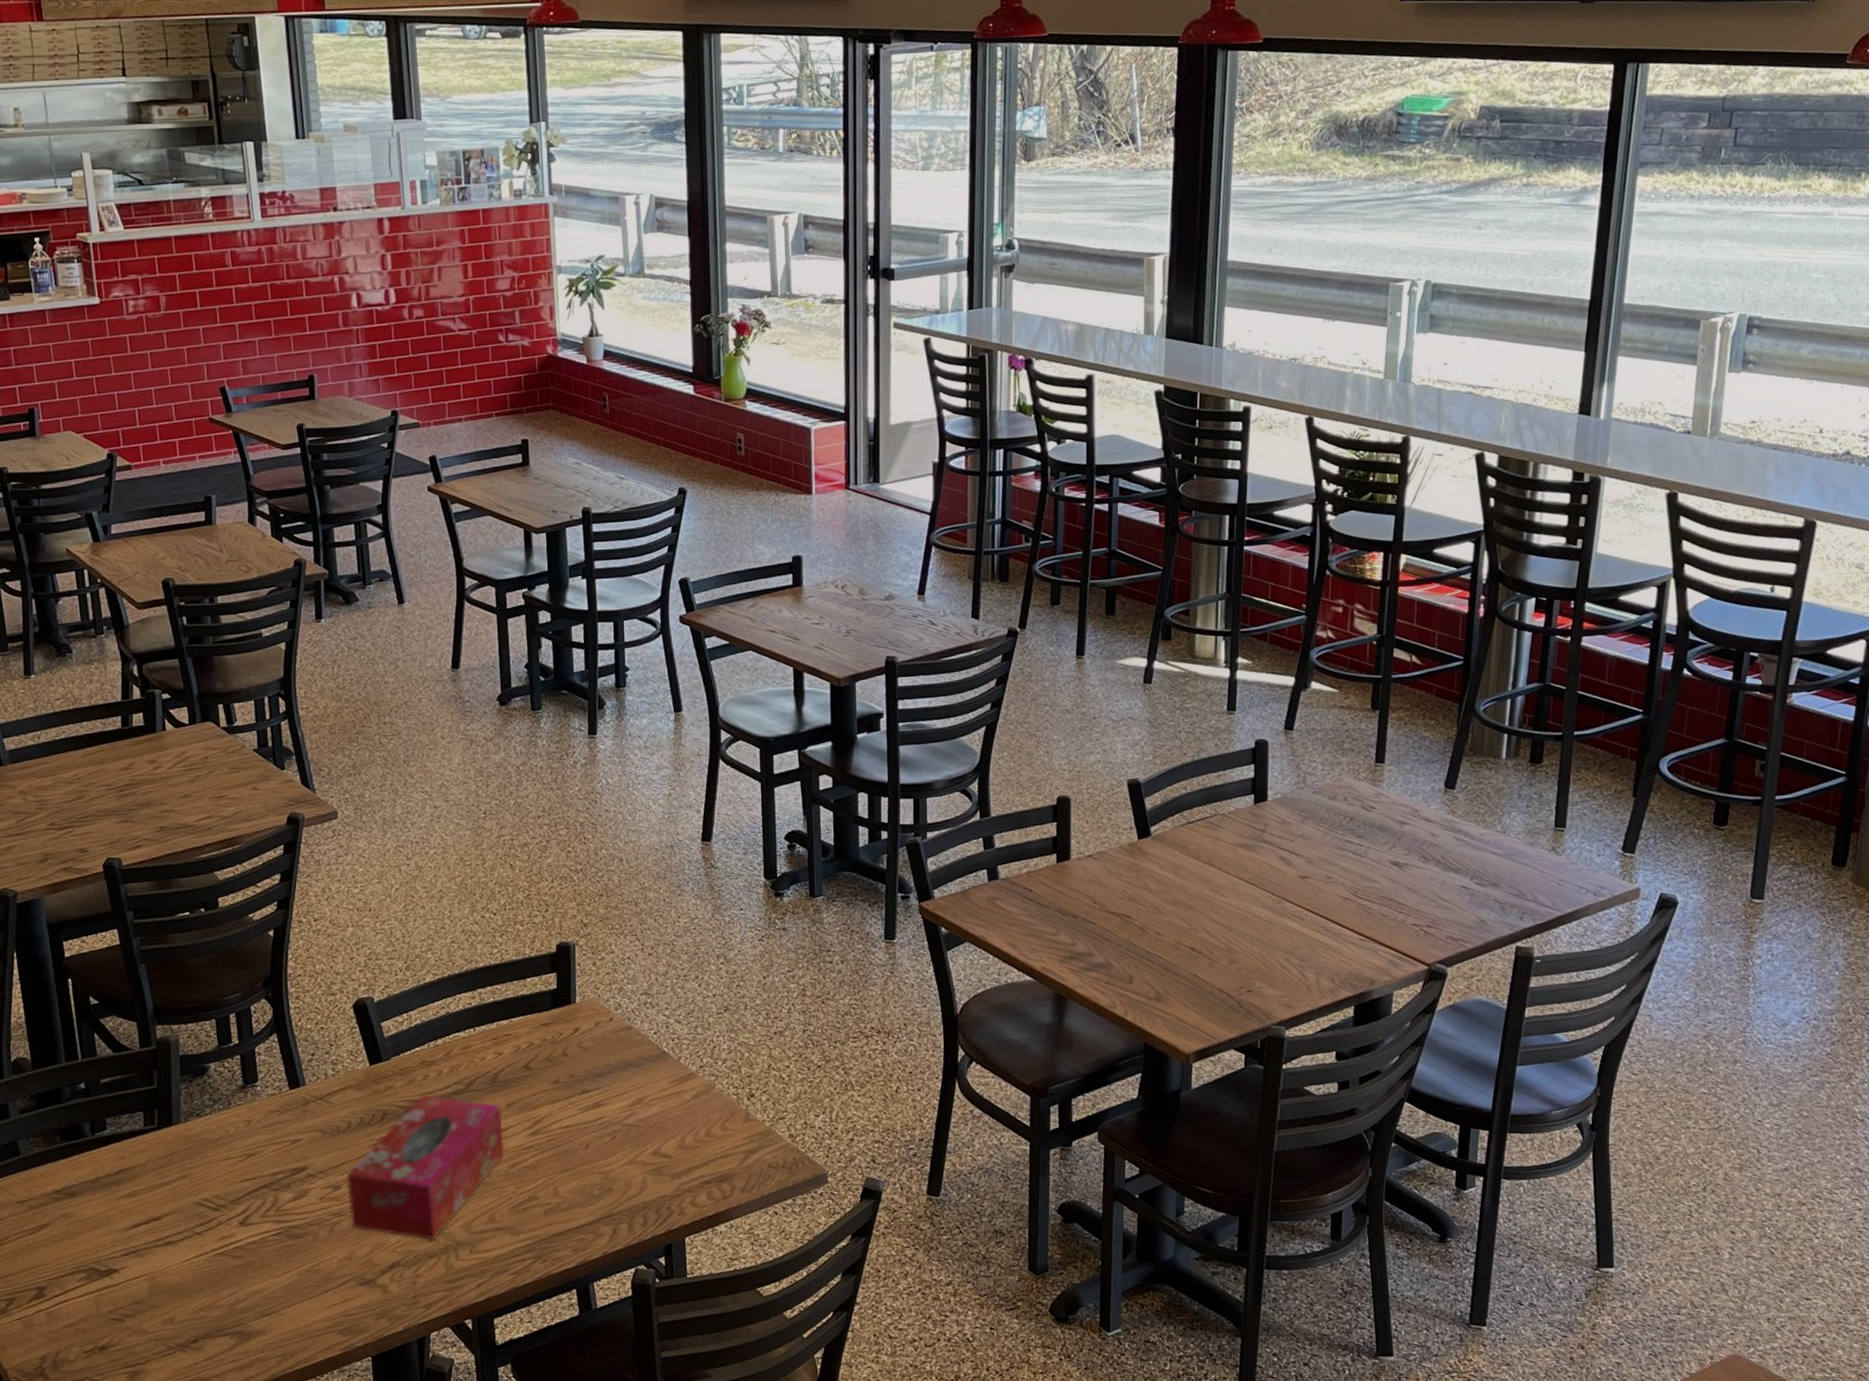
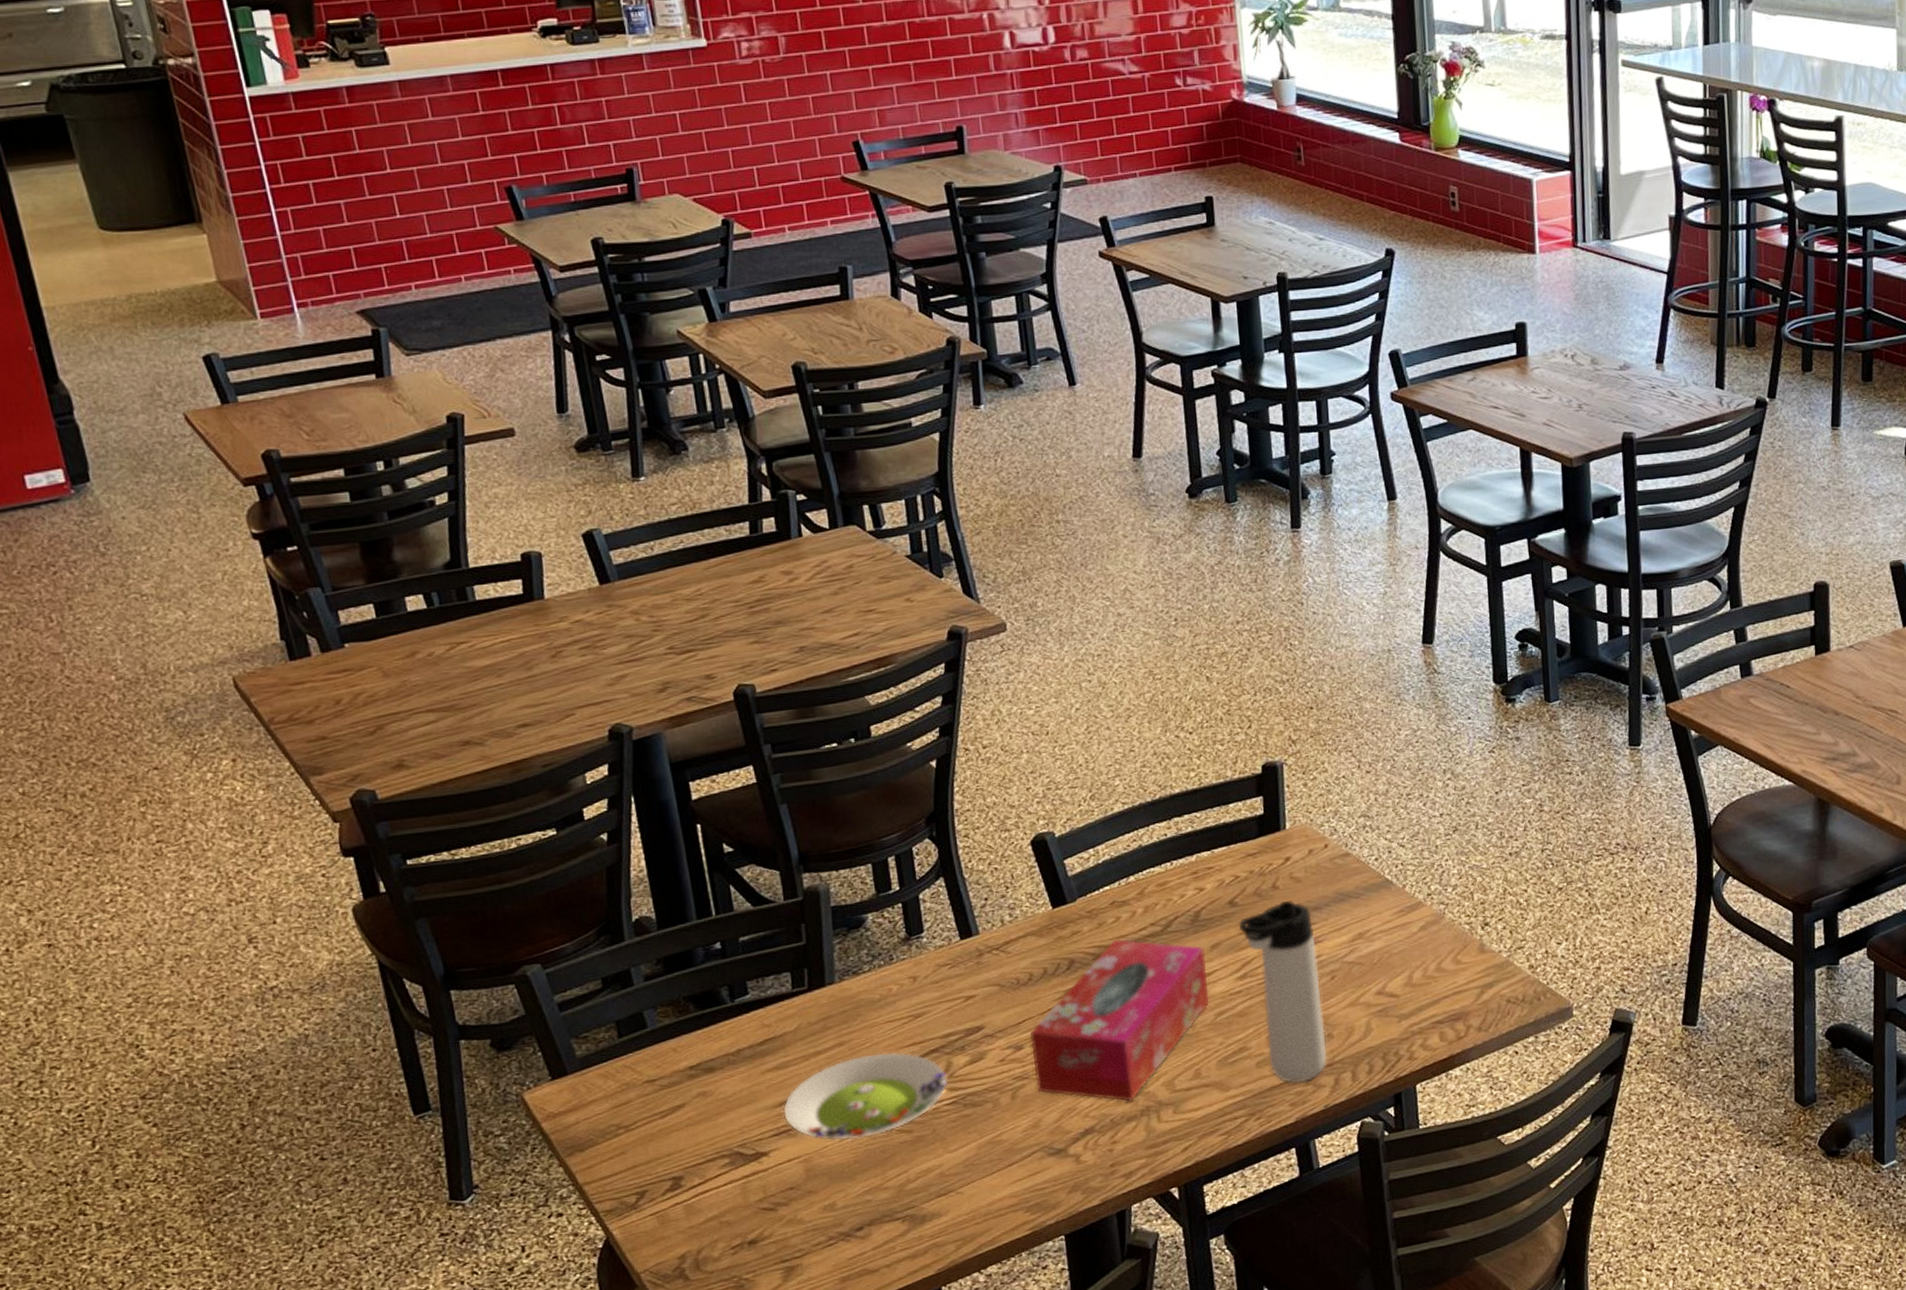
salad plate: none [133,1186,275,1262] -> present [783,1052,948,1141]
thermos bottle: none [531,1066,607,1231] -> present [1238,900,1328,1084]

